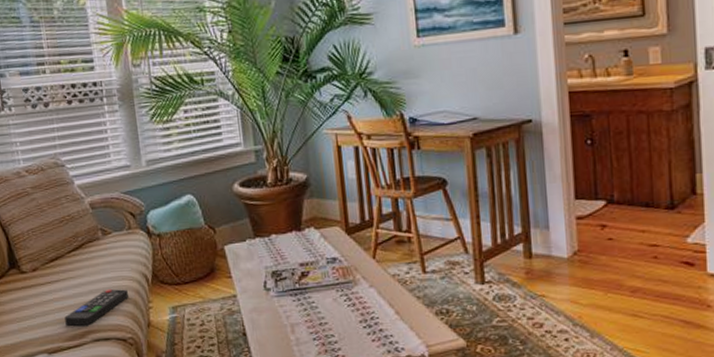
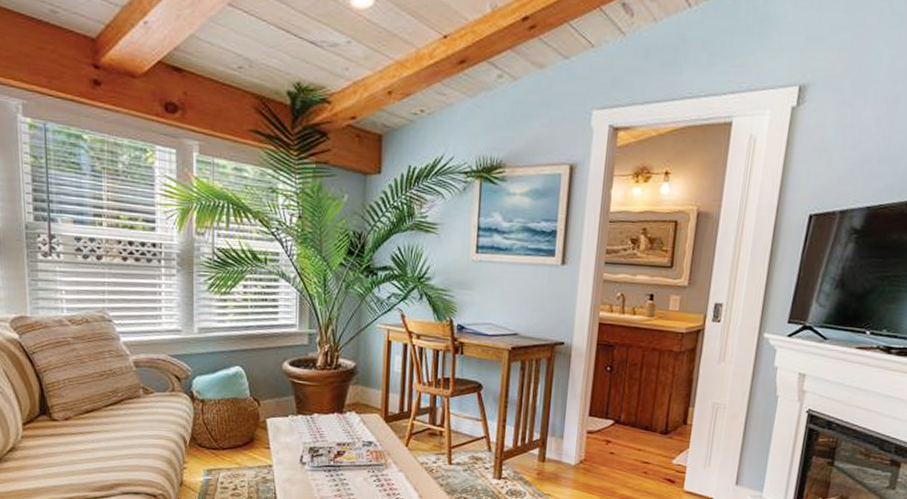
remote control: present [64,288,128,326] -> none [94,445,163,478]

